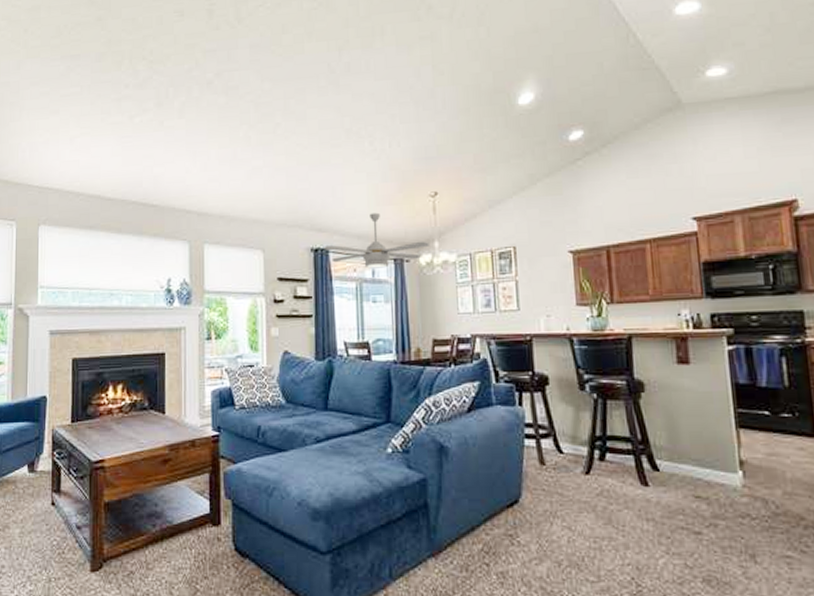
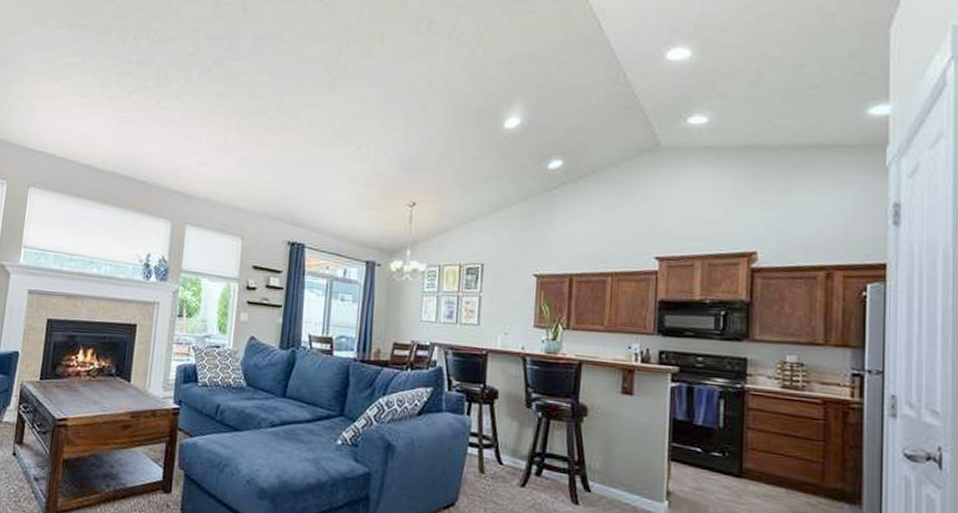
ceiling fan: present [324,212,431,269] -> none [300,214,403,269]

